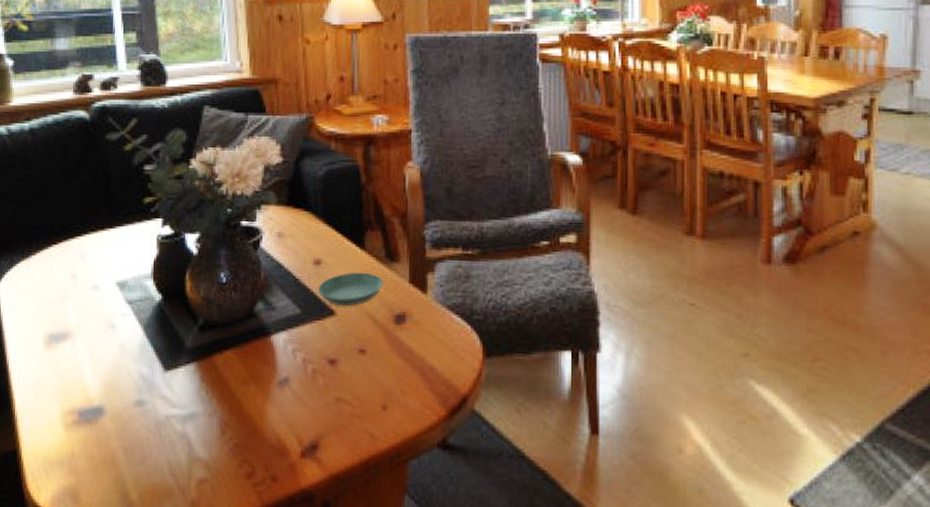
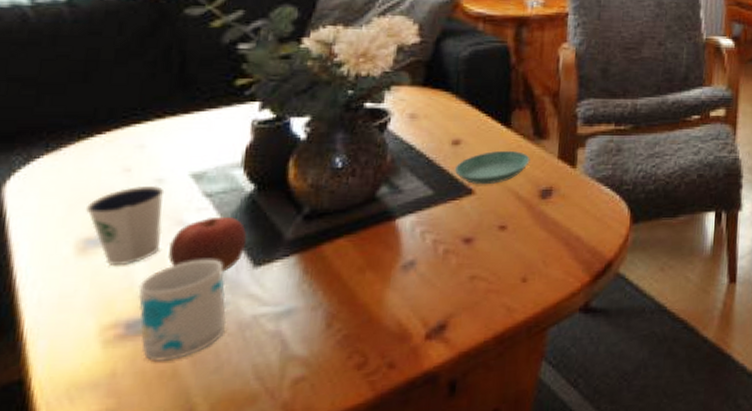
dixie cup: none [48,291,100,360] -> present [85,185,165,265]
mug: none [86,360,147,448] -> present [138,259,227,361]
apple: none [104,322,159,374] -> present [167,216,247,273]

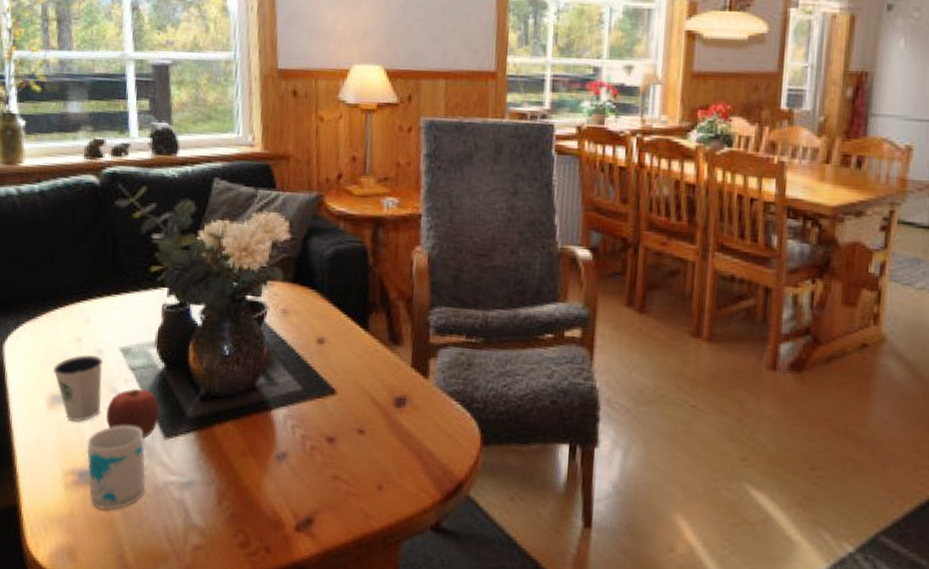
saucer: present [454,150,530,185] -> none [319,353,386,387]

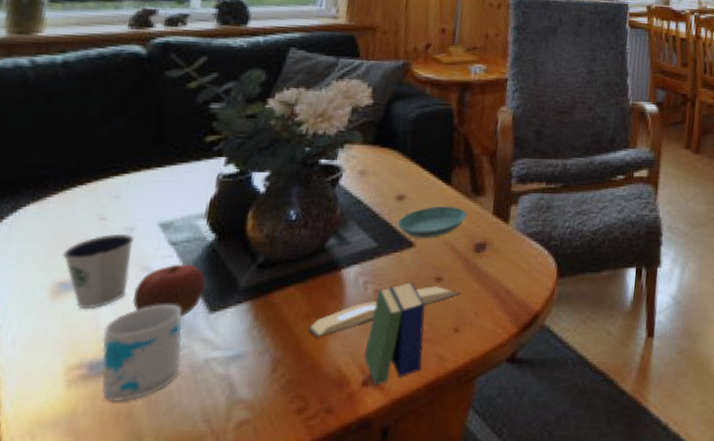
book: none [246,430,383,532] -> present [308,281,461,385]
saucer: none [319,353,386,387] -> present [397,206,467,239]

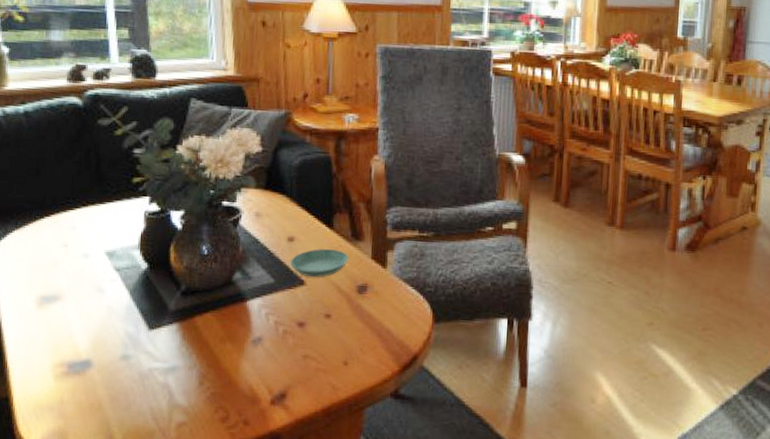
dixie cup: present [62,233,135,308] -> none [40,258,89,319]
mug: present [102,304,182,402] -> none [75,319,132,396]
apple: present [131,264,206,318] -> none [92,286,144,333]
book: present [308,281,461,385] -> none [225,316,347,405]

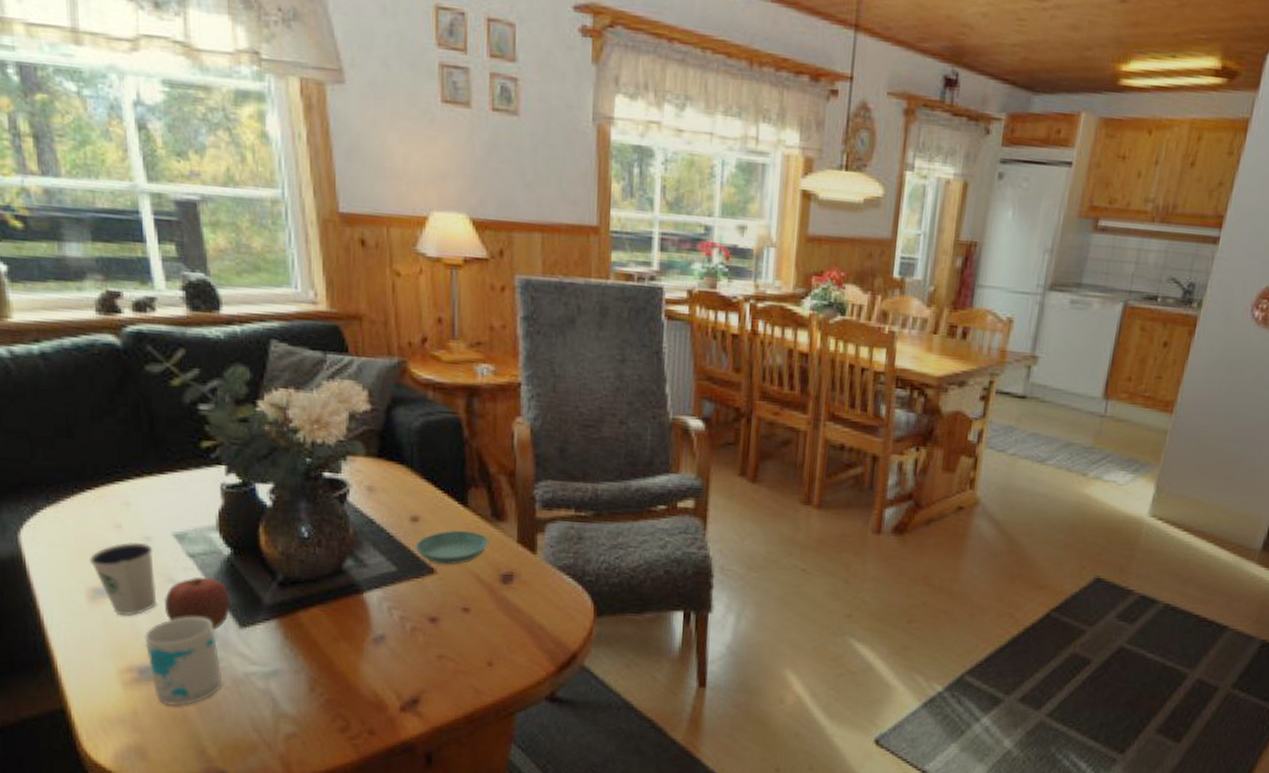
dixie cup: none [40,258,89,319] -> present [88,542,157,615]
mug: none [75,319,132,396] -> present [144,616,223,706]
apple: none [92,286,144,333] -> present [164,576,231,631]

